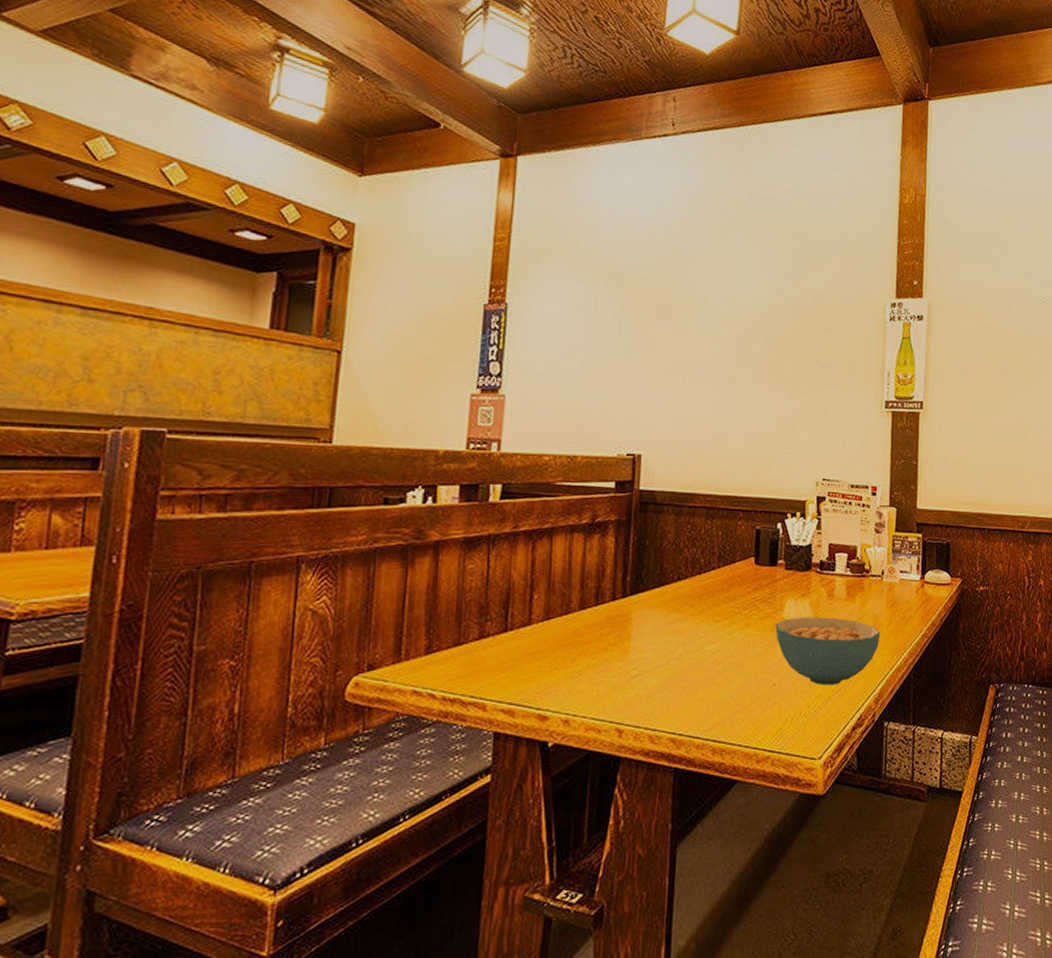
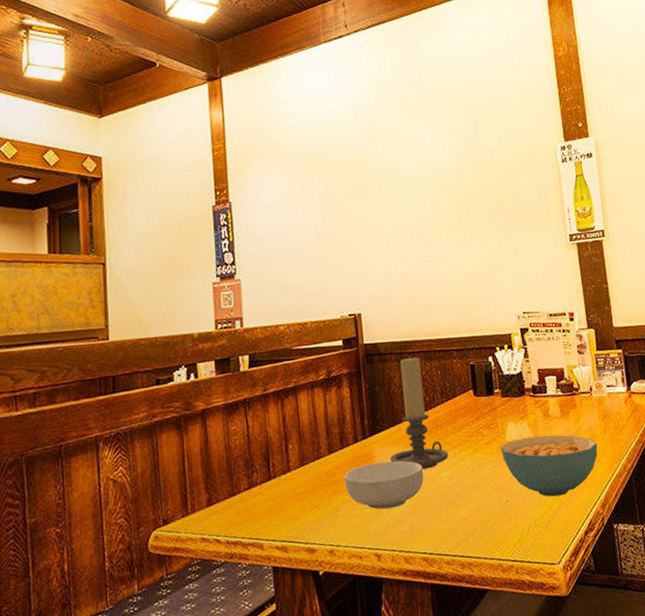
cereal bowl: none [593,626,686,679] -> present [344,460,424,510]
candle holder: none [649,510,717,639] -> present [390,356,449,469]

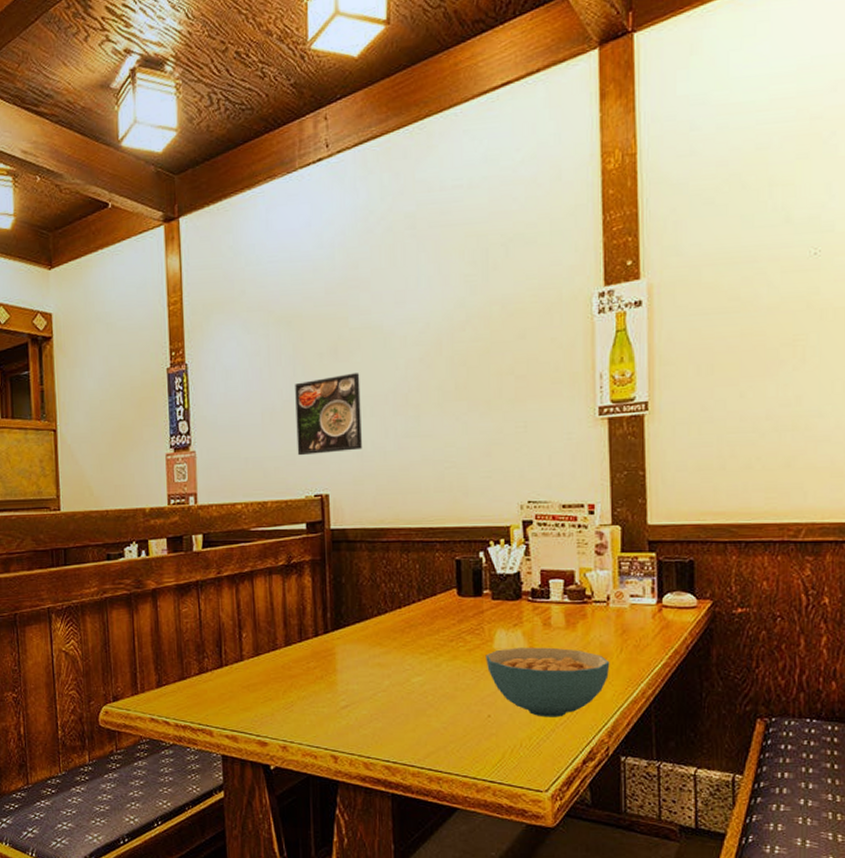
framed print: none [327,209,387,281] -> present [295,373,362,456]
cereal bowl: present [344,460,424,510] -> none [302,660,392,710]
candle holder: present [390,356,449,469] -> none [353,545,422,672]

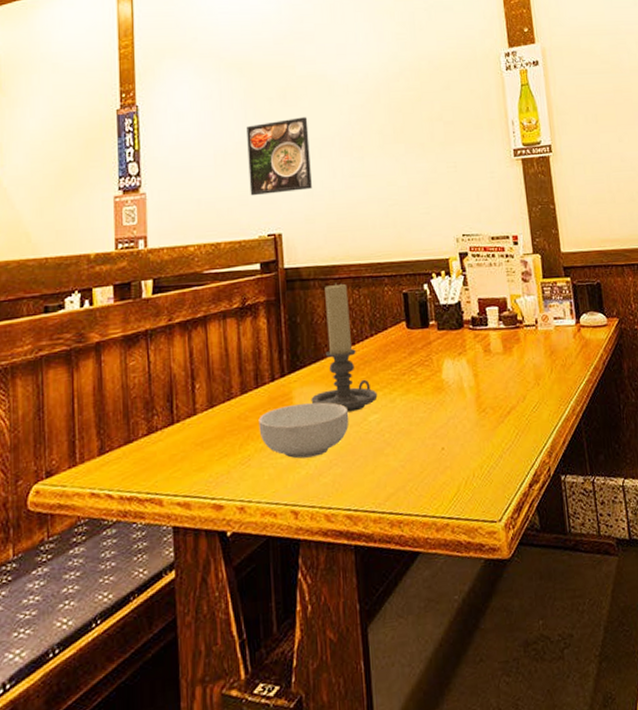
cereal bowl: none [302,660,392,710] -> present [258,402,349,459]
candle holder: none [353,545,422,672] -> present [311,282,378,412]
cereal bowl: present [486,647,610,717] -> none [436,373,544,444]

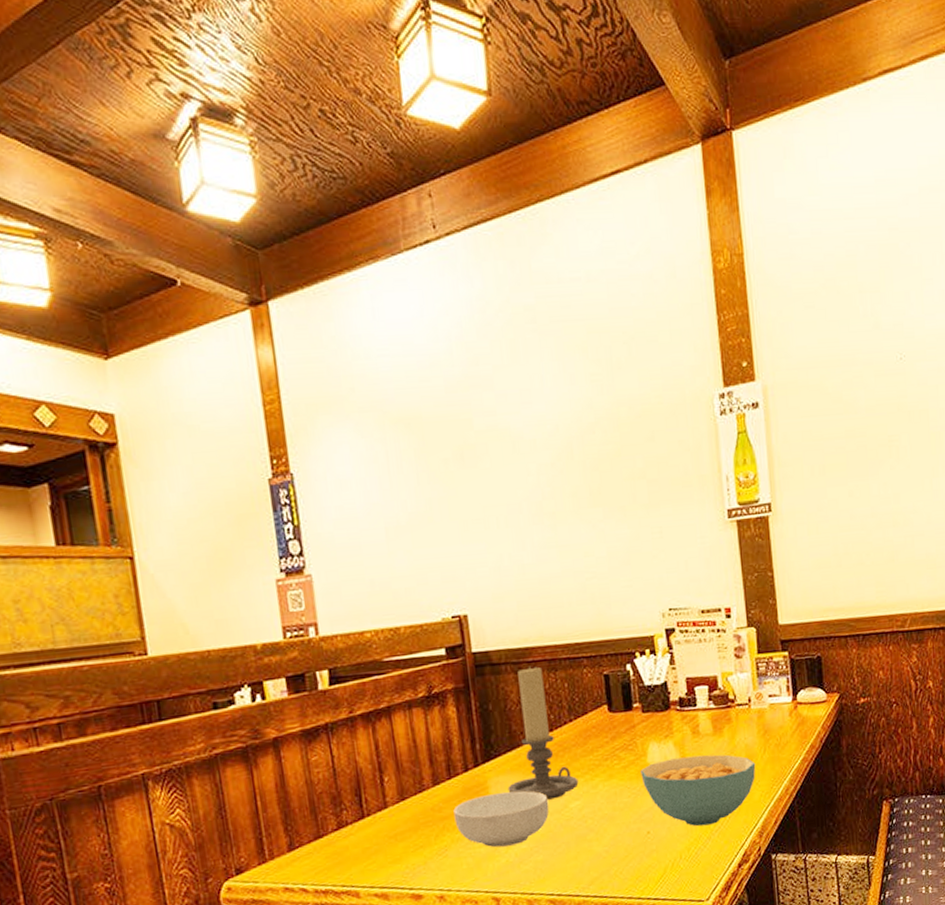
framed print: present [247,117,312,196] -> none [420,480,499,574]
cereal bowl: none [436,373,544,444] -> present [640,754,756,827]

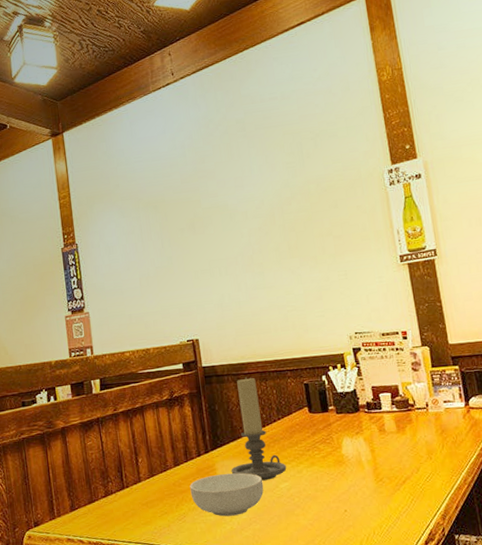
cereal bowl: present [640,754,756,827] -> none [337,449,436,508]

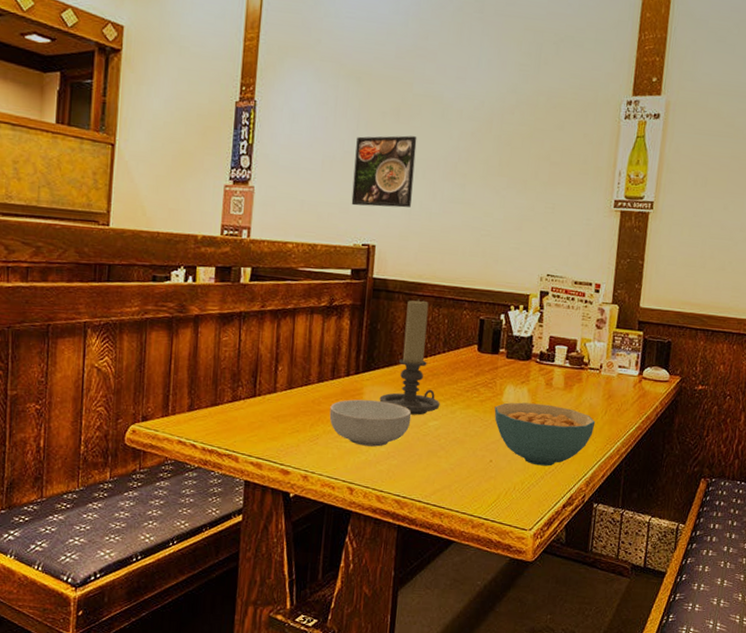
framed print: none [164,242,221,310] -> present [351,135,417,208]
cereal bowl: none [337,449,436,508] -> present [494,402,596,466]

